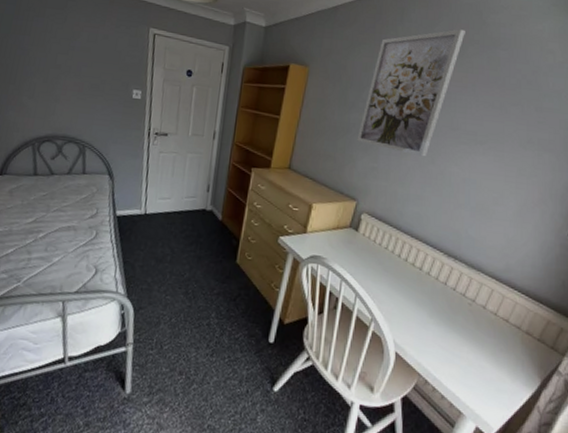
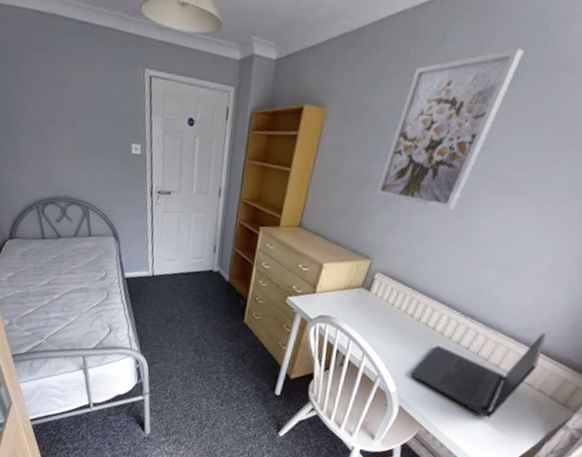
laptop: none [403,272,523,365] -> present [410,332,546,418]

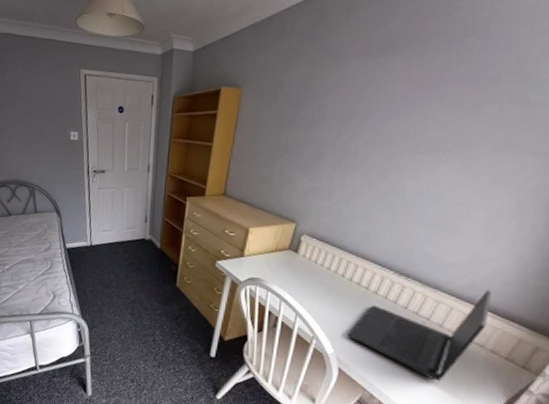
wall art: present [376,48,524,211] -> none [296,20,429,172]

